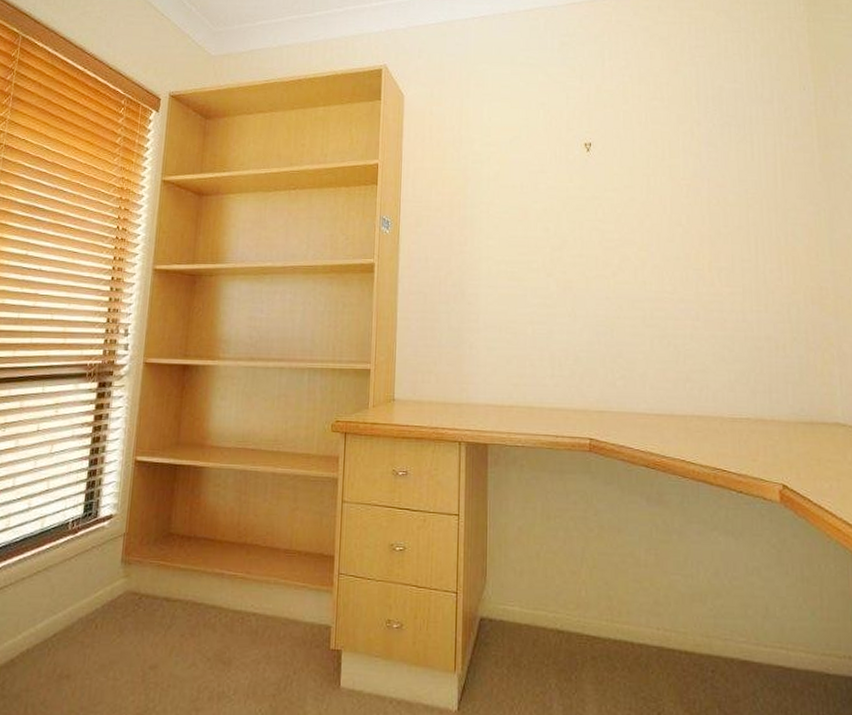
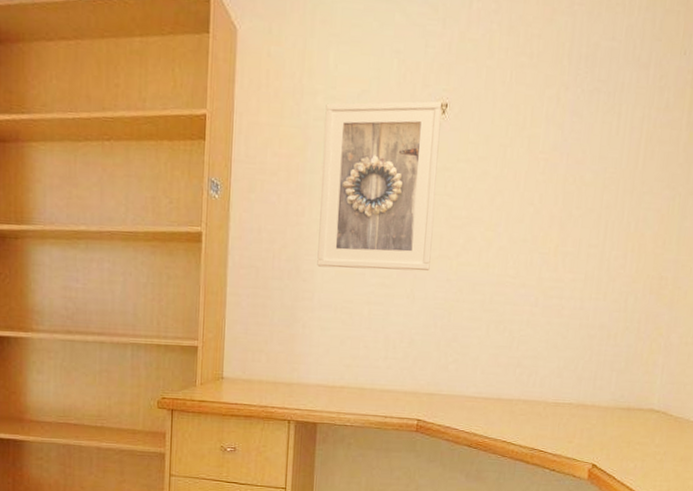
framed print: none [481,141,588,291] -> present [317,101,443,271]

